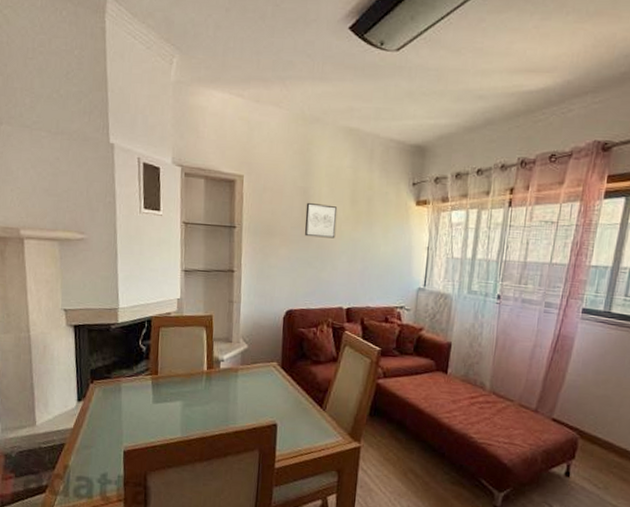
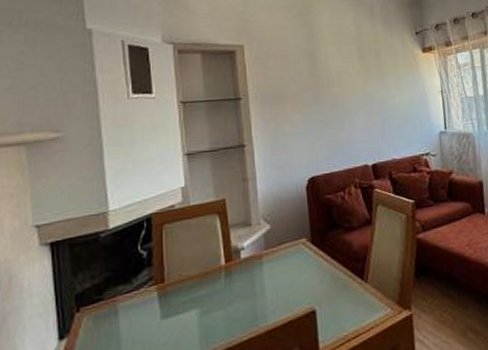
wall art: present [304,202,338,239] -> none [314,63,349,98]

